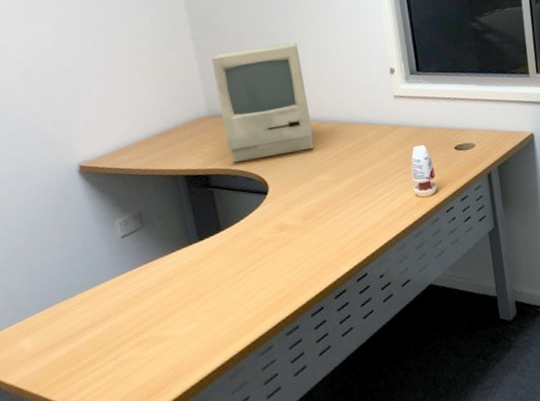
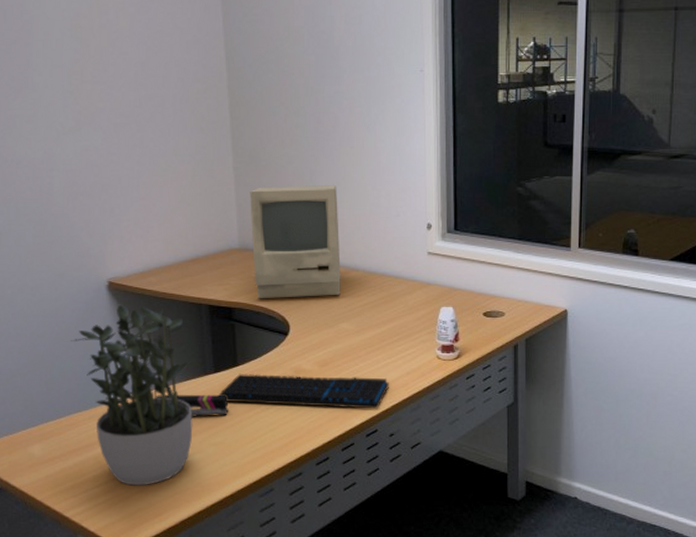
potted plant: none [48,185,185,365] -> present [71,305,193,486]
stapler: none [142,261,218,288] -> present [156,394,229,417]
keyboard: none [205,223,373,268] -> present [218,374,389,409]

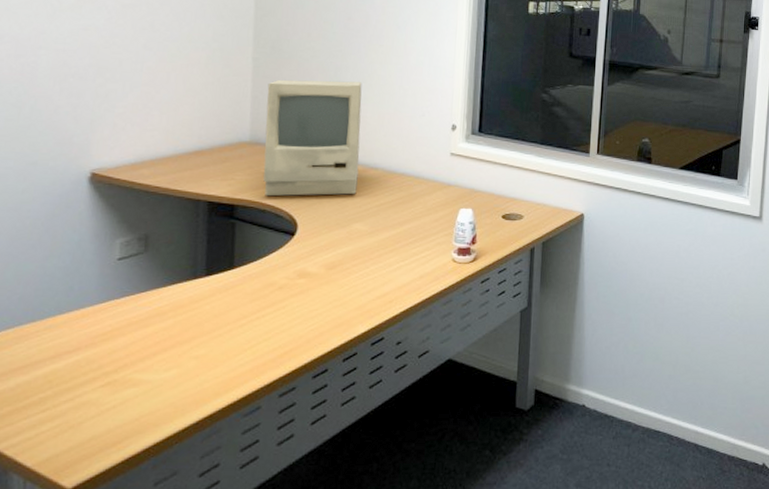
potted plant: present [71,305,193,486] -> none [34,200,184,409]
stapler: present [156,394,229,417] -> none [132,300,219,326]
keyboard: present [218,374,389,409] -> none [207,277,400,315]

